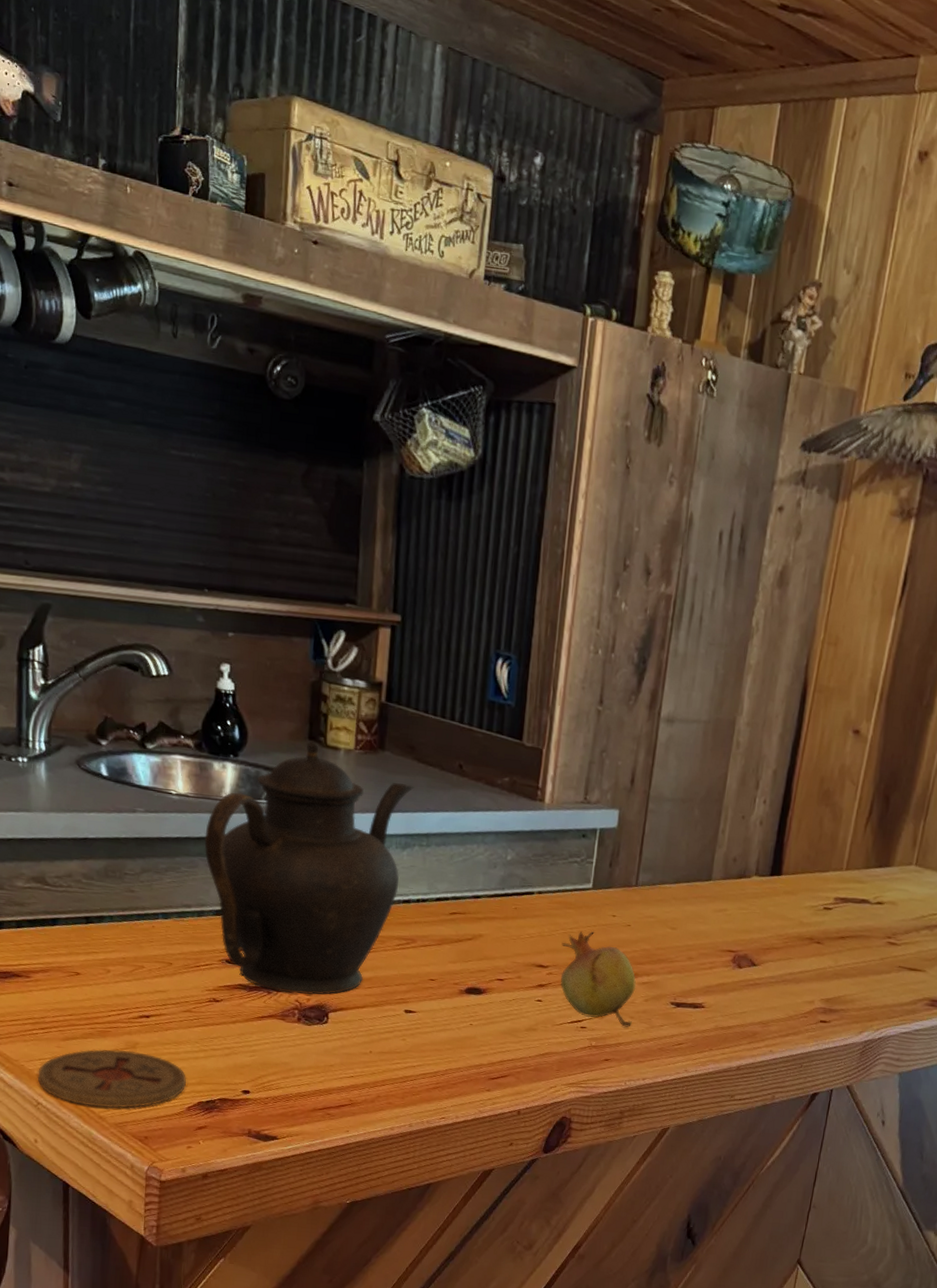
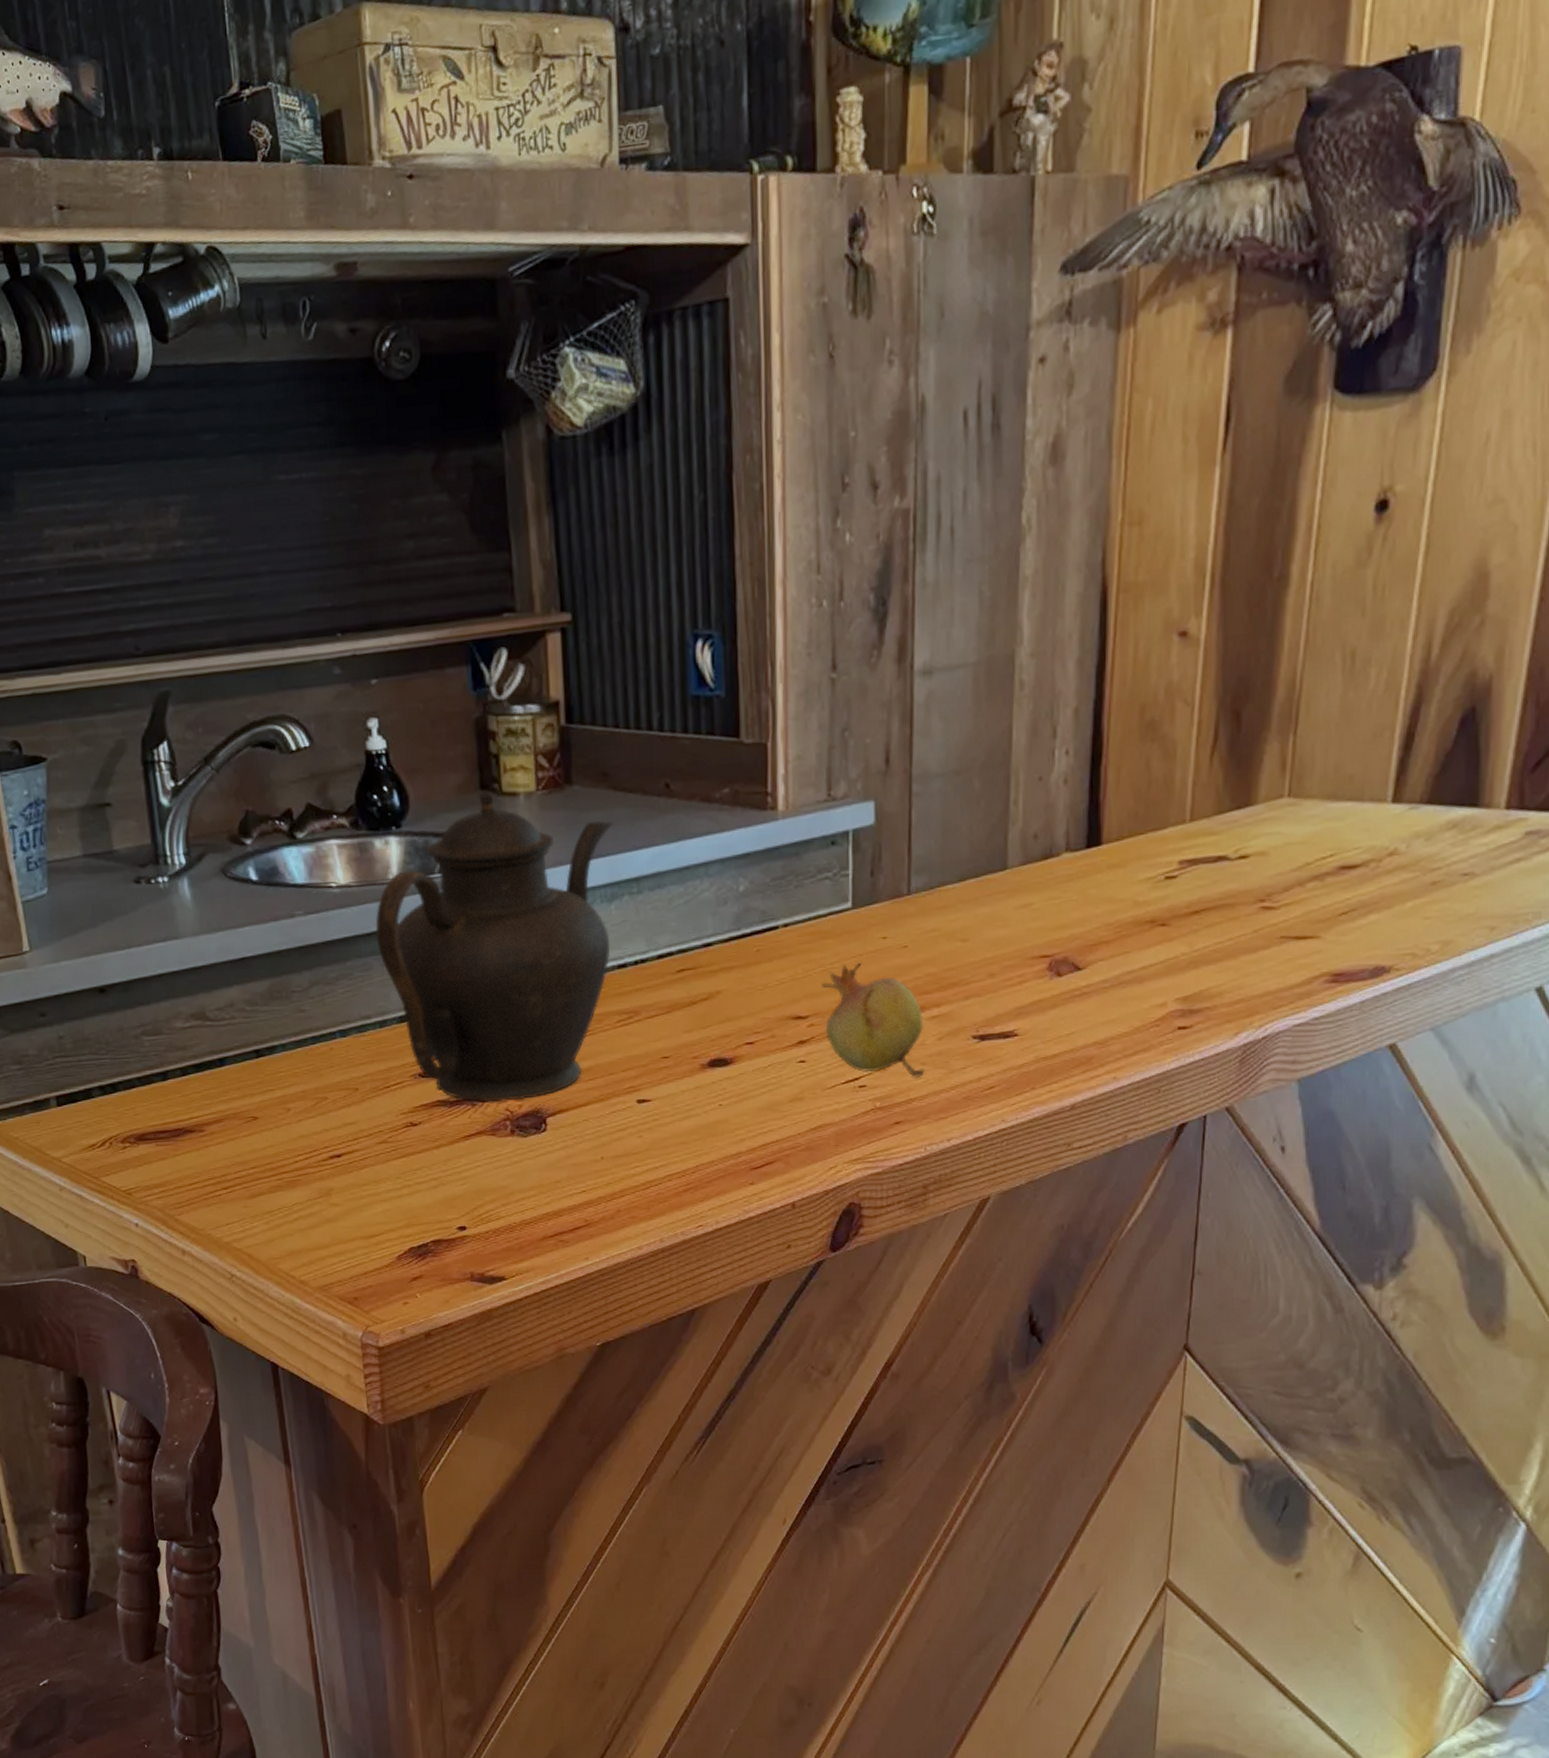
coaster: present [37,1049,186,1109] -> none [227,1199,392,1271]

